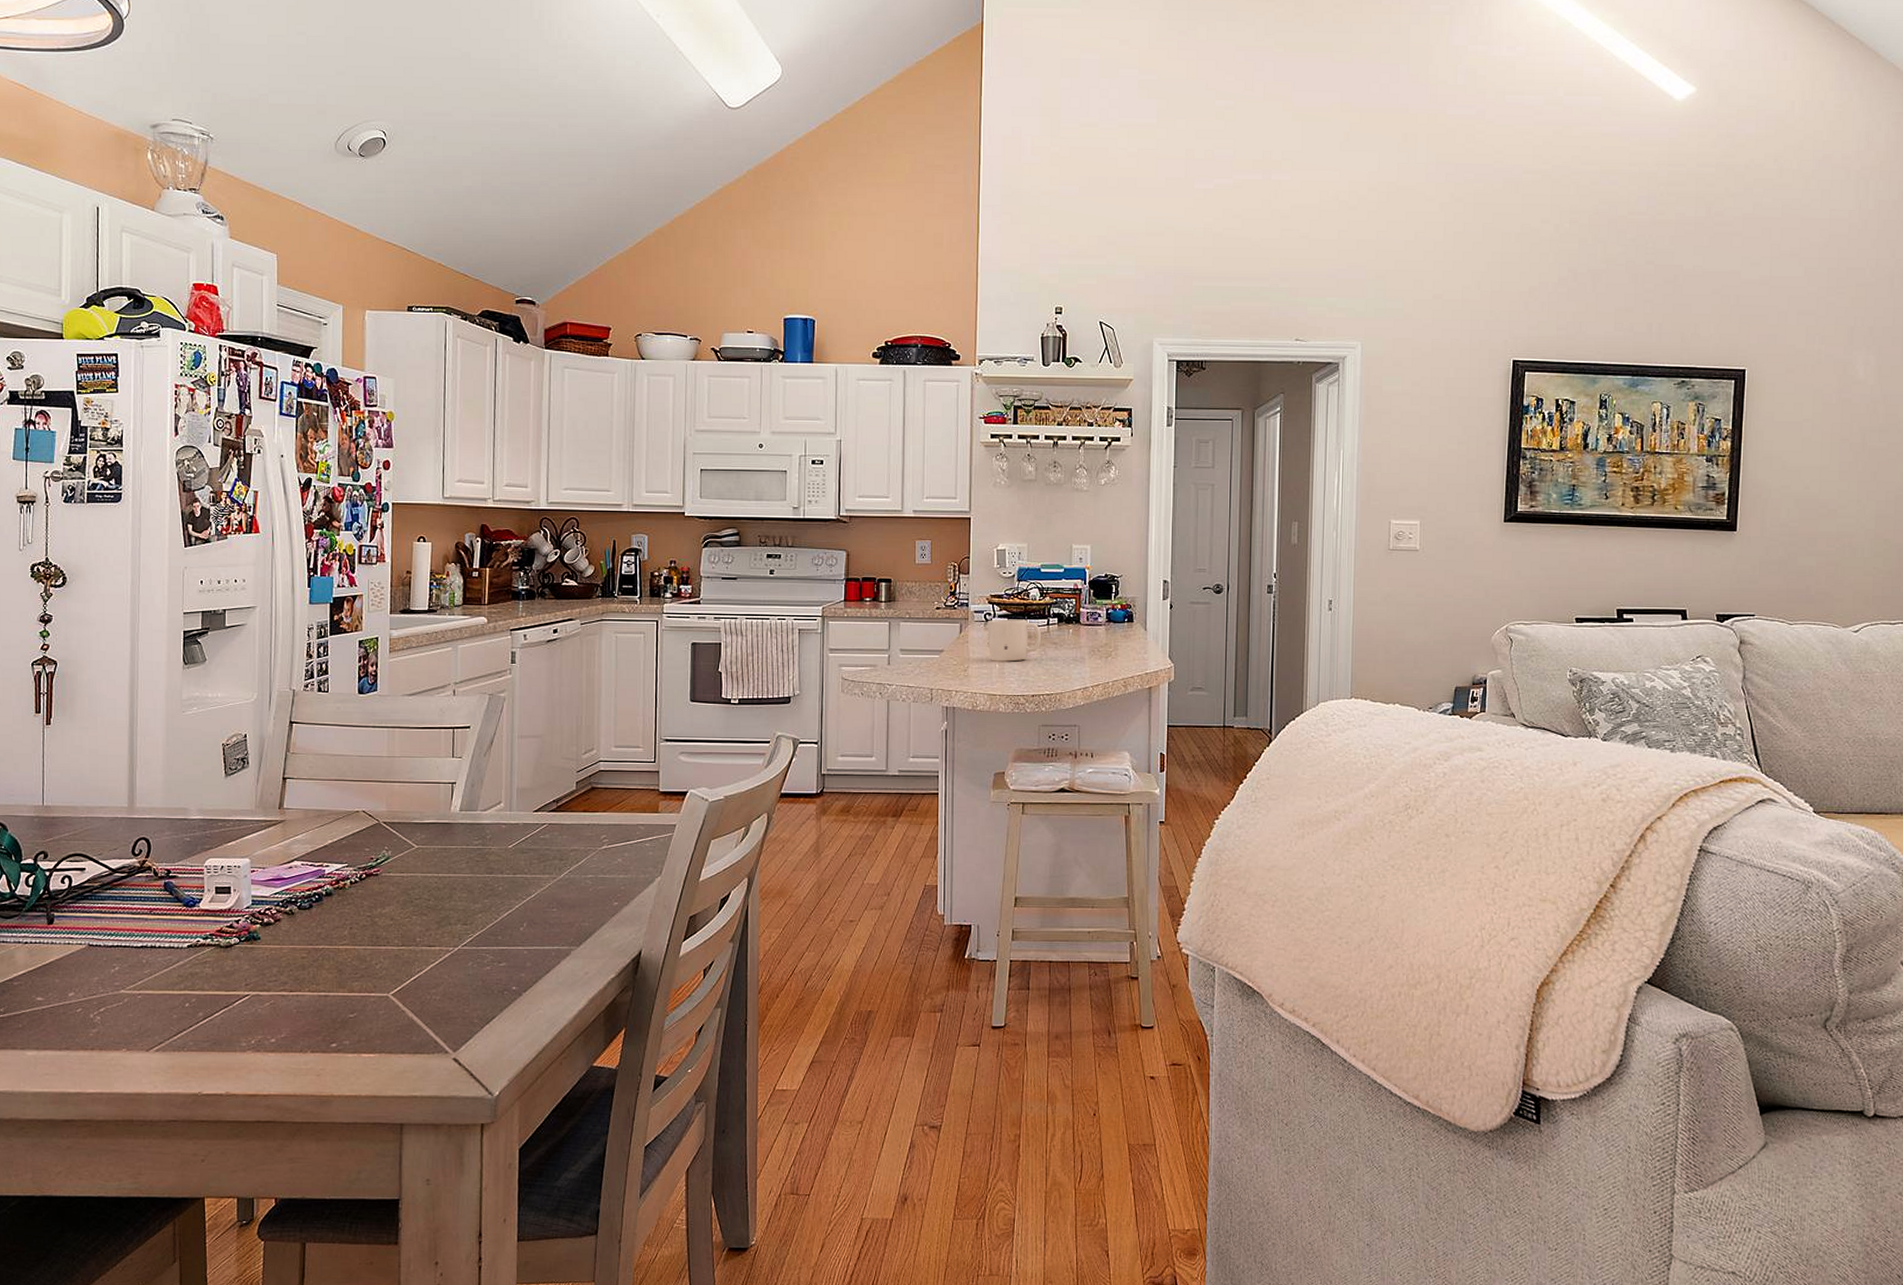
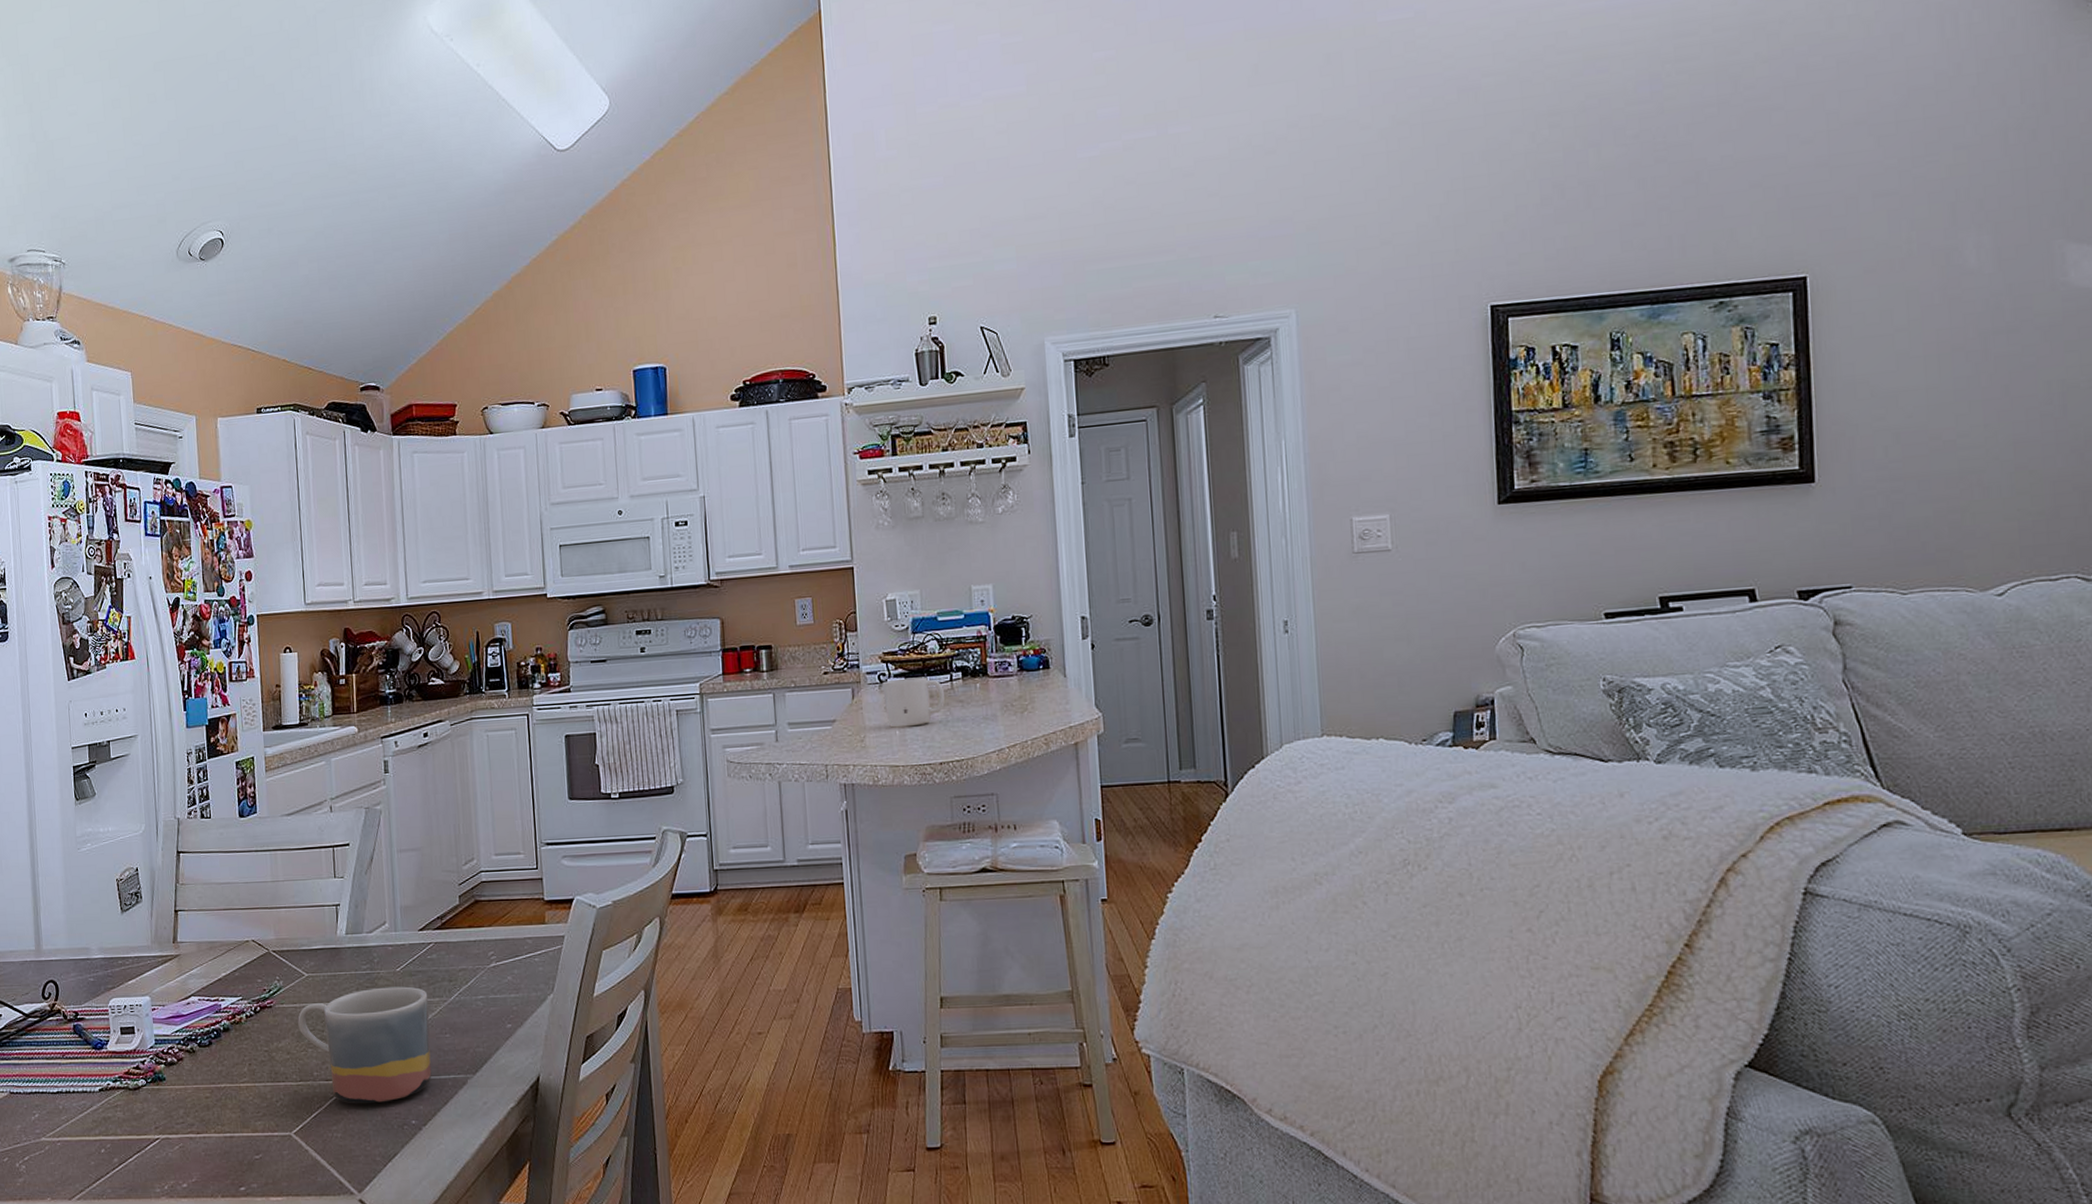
mug: none [404,862,538,970] -> present [298,986,432,1104]

